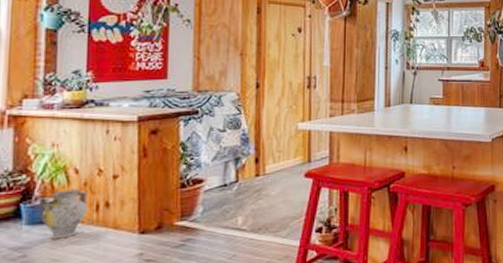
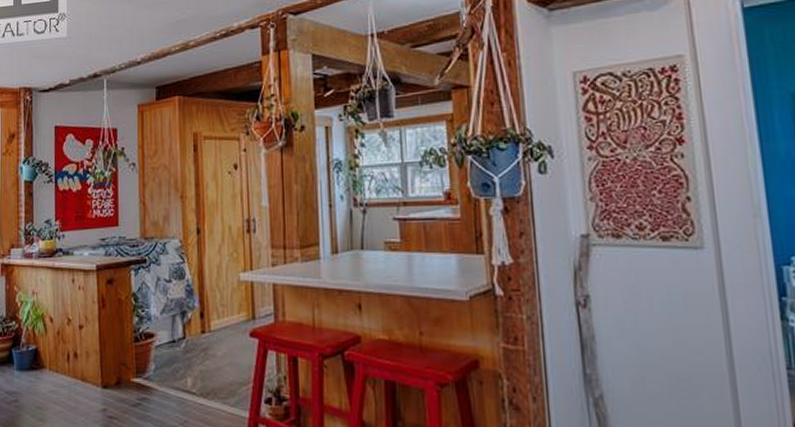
ceramic jug: present [40,189,88,239] -> none [26,338,61,387]

